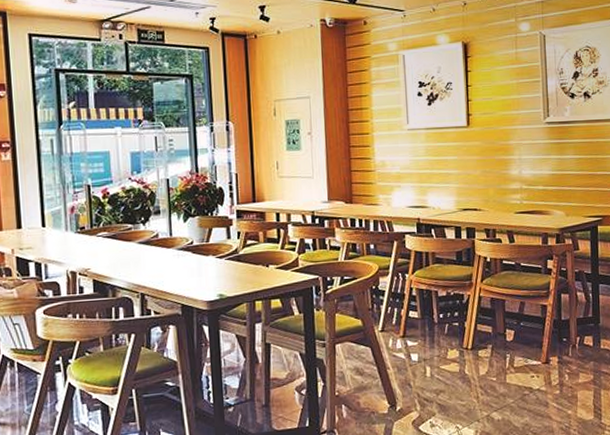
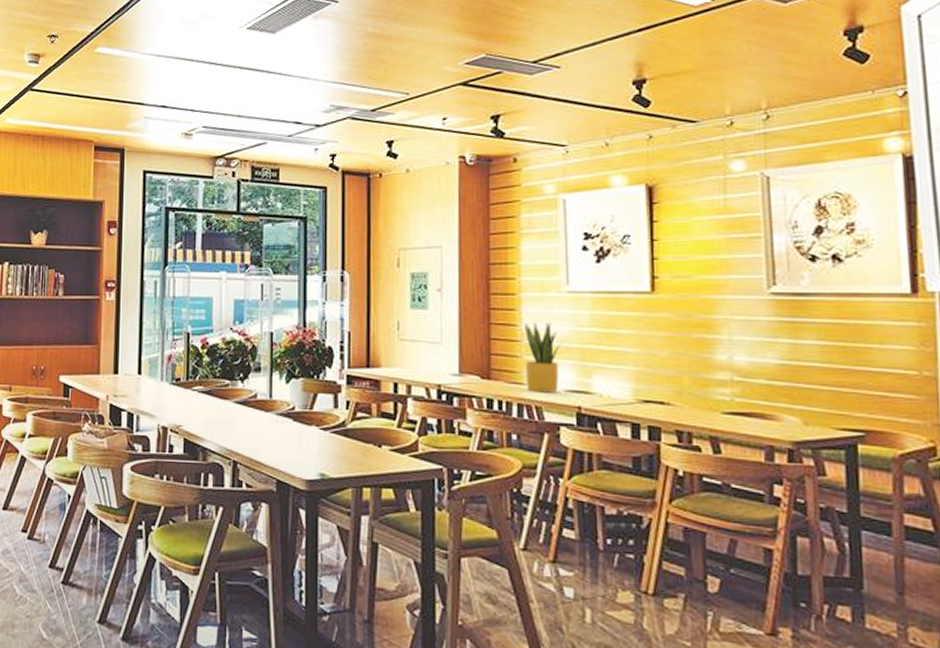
planter: none [376,154,405,210] -> present [523,322,562,393]

